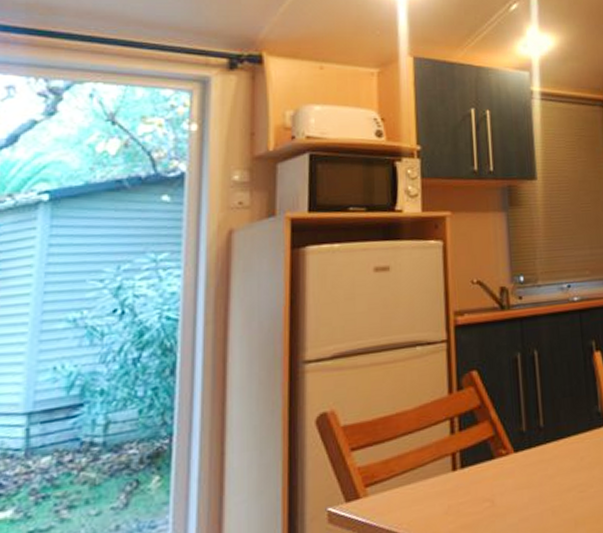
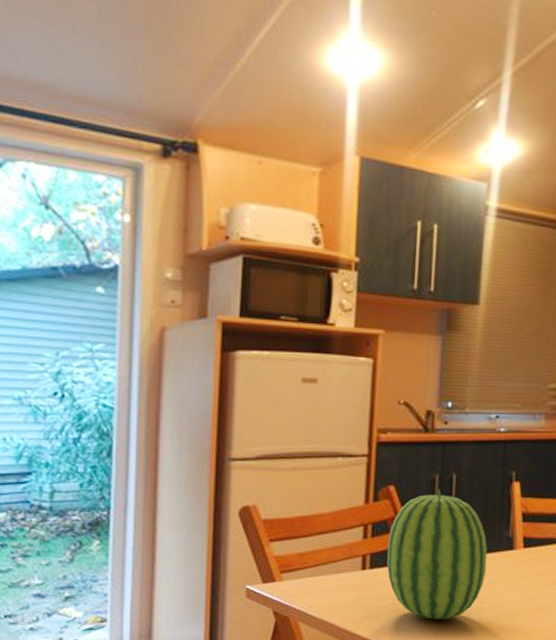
fruit: none [477,368,582,520] -> present [387,489,488,620]

